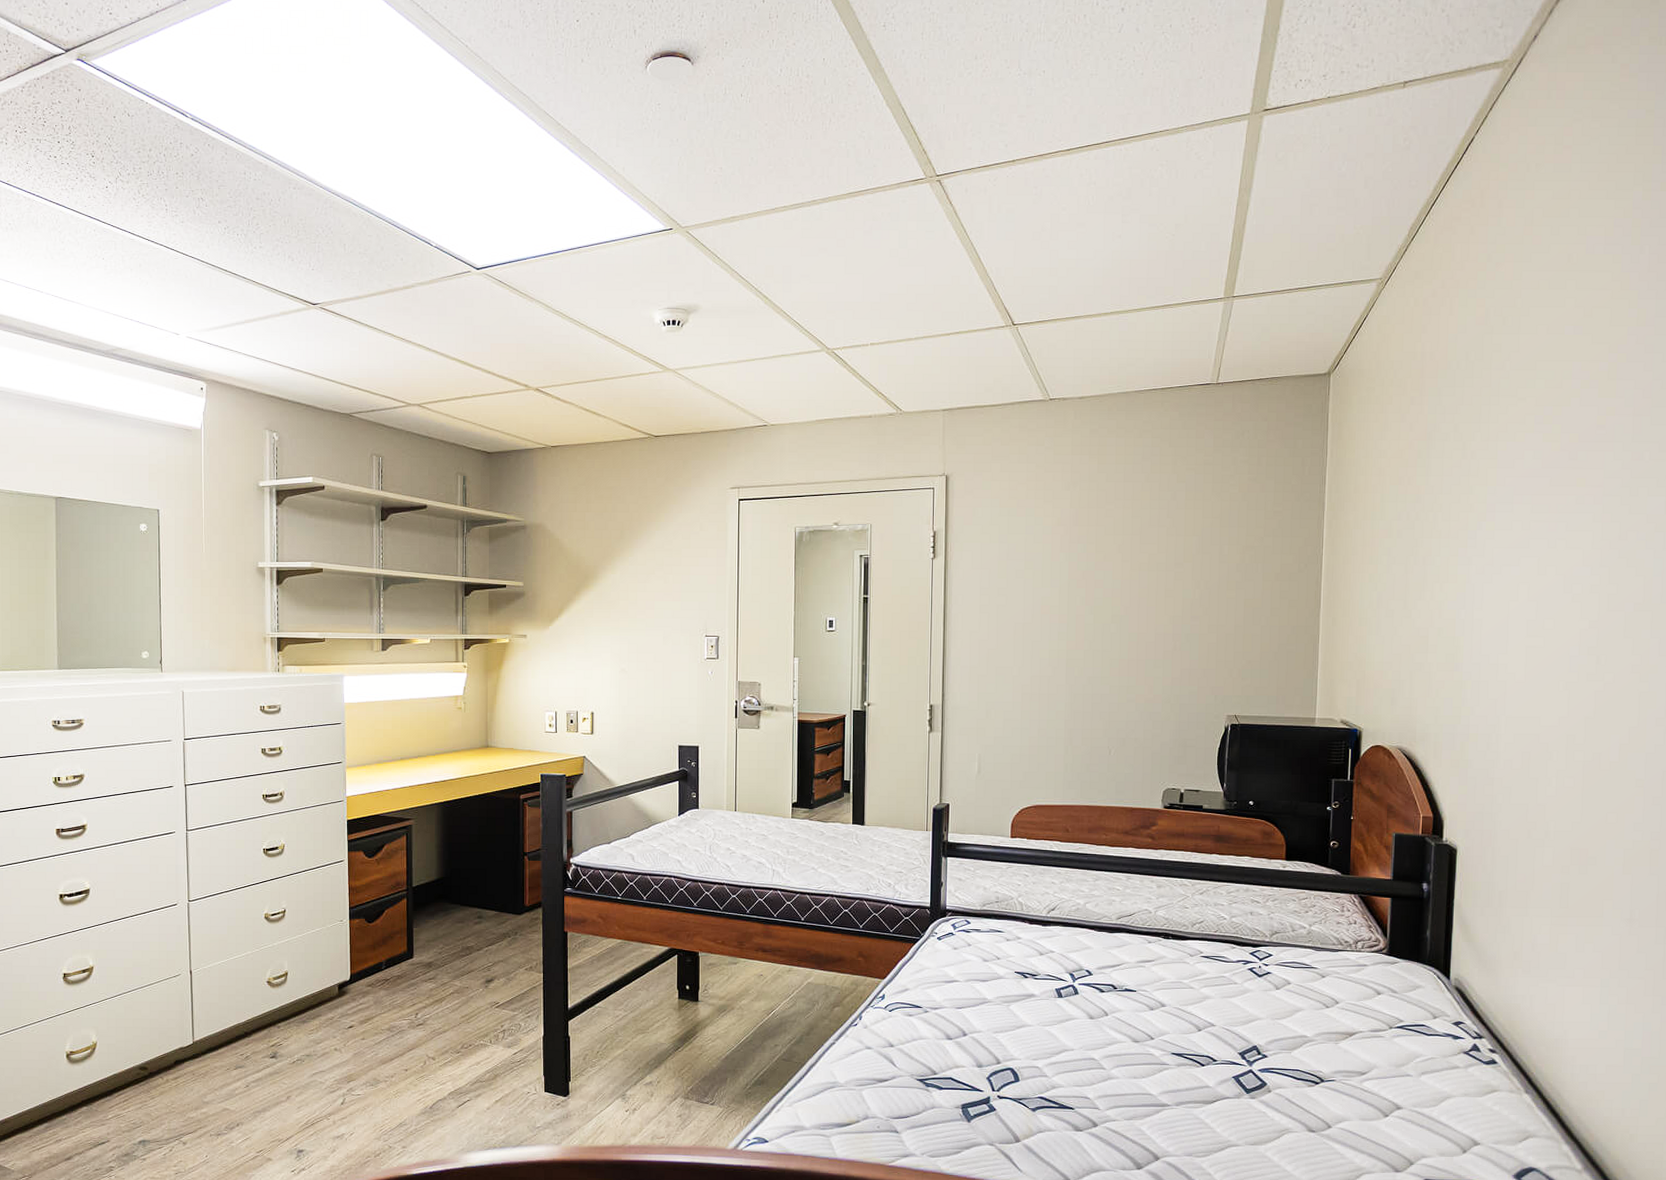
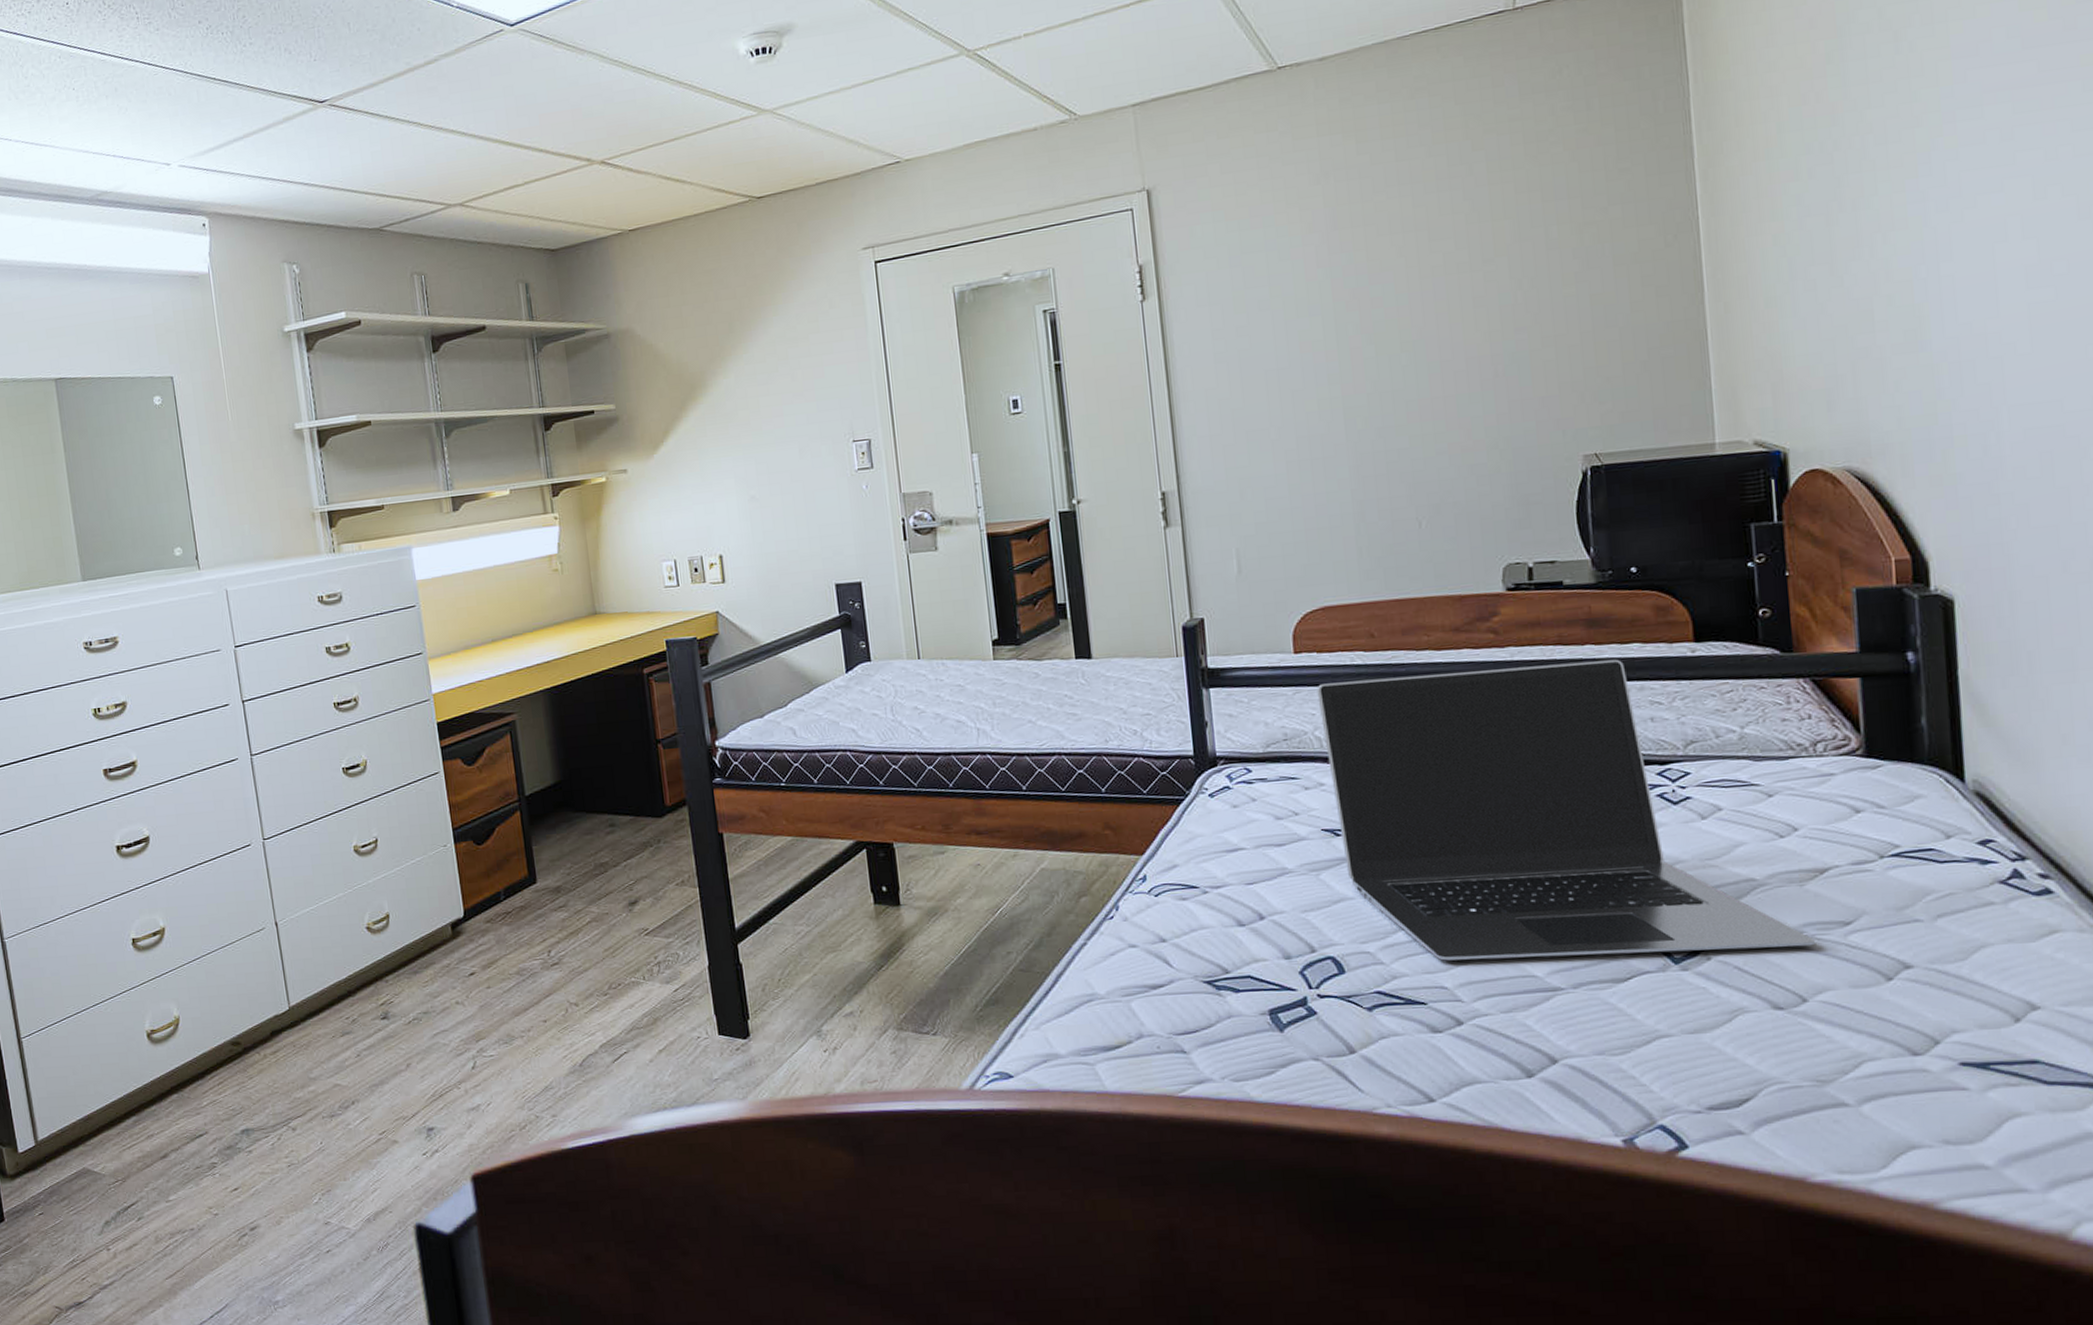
laptop: none [1023,863,1342,1088] -> present [1317,659,1816,961]

